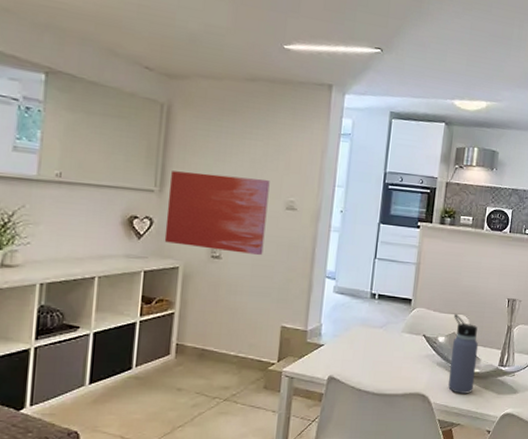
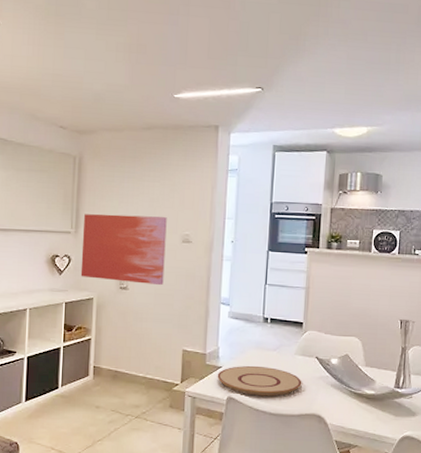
plate: none [318,343,408,376] -> present [217,365,302,397]
water bottle: present [448,313,479,394] -> none [344,335,373,416]

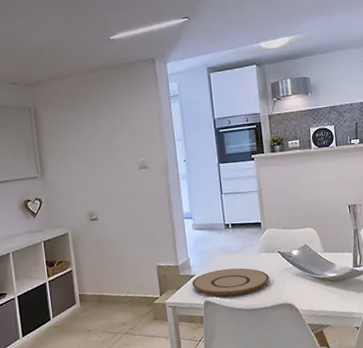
wall art: present [80,214,167,286] -> none [47,149,129,216]

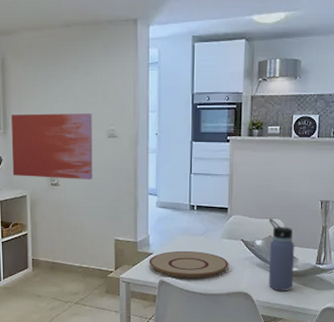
wall art: none [47,149,129,216] -> present [11,113,93,180]
water bottle: none [302,227,335,298] -> present [268,218,295,291]

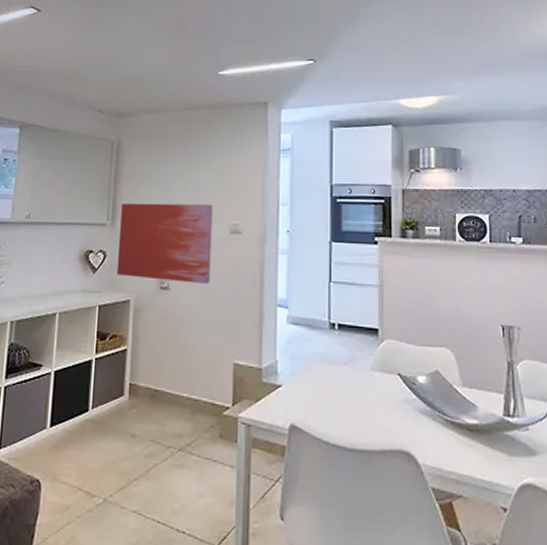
plate: present [149,250,229,278] -> none [276,384,383,426]
water bottle: present [268,218,295,291] -> none [434,345,474,454]

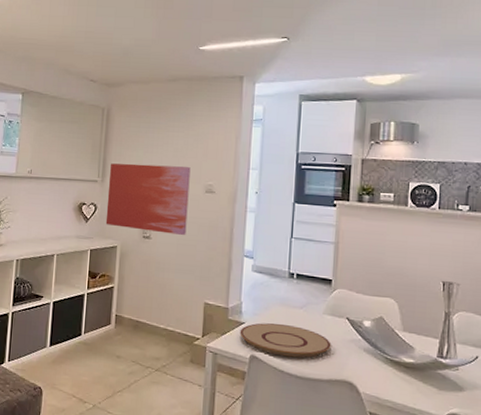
plate: none [276,384,383,426] -> present [239,323,331,358]

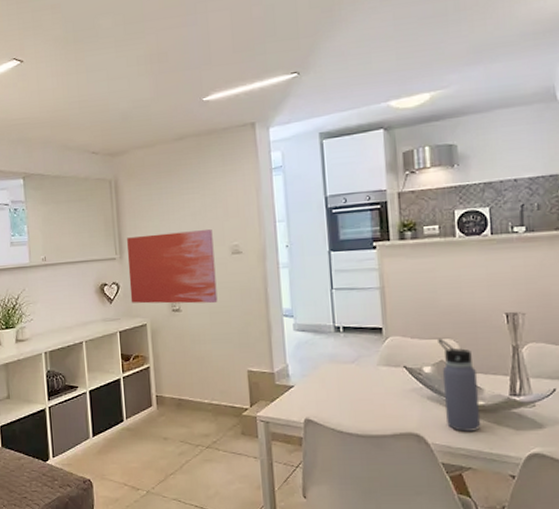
plate: present [239,323,331,358] -> none [290,381,391,416]
water bottle: none [378,296,411,386] -> present [438,338,481,432]

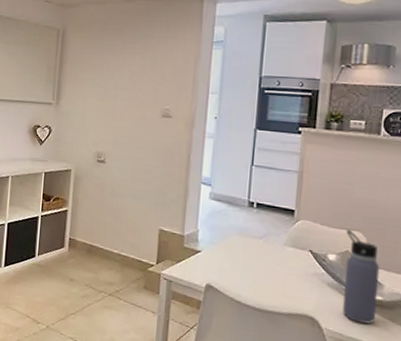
wall art: present [127,229,218,304] -> none [60,86,147,161]

